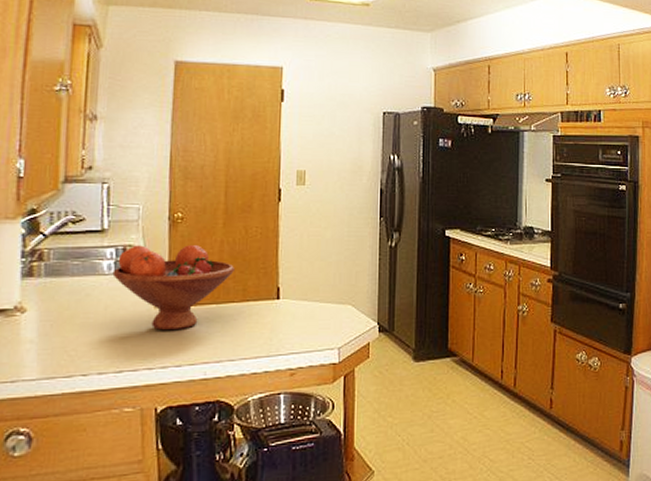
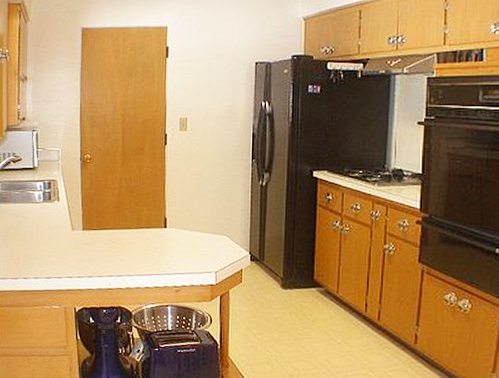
fruit bowl: present [112,245,234,331] -> none [42,180,131,249]

